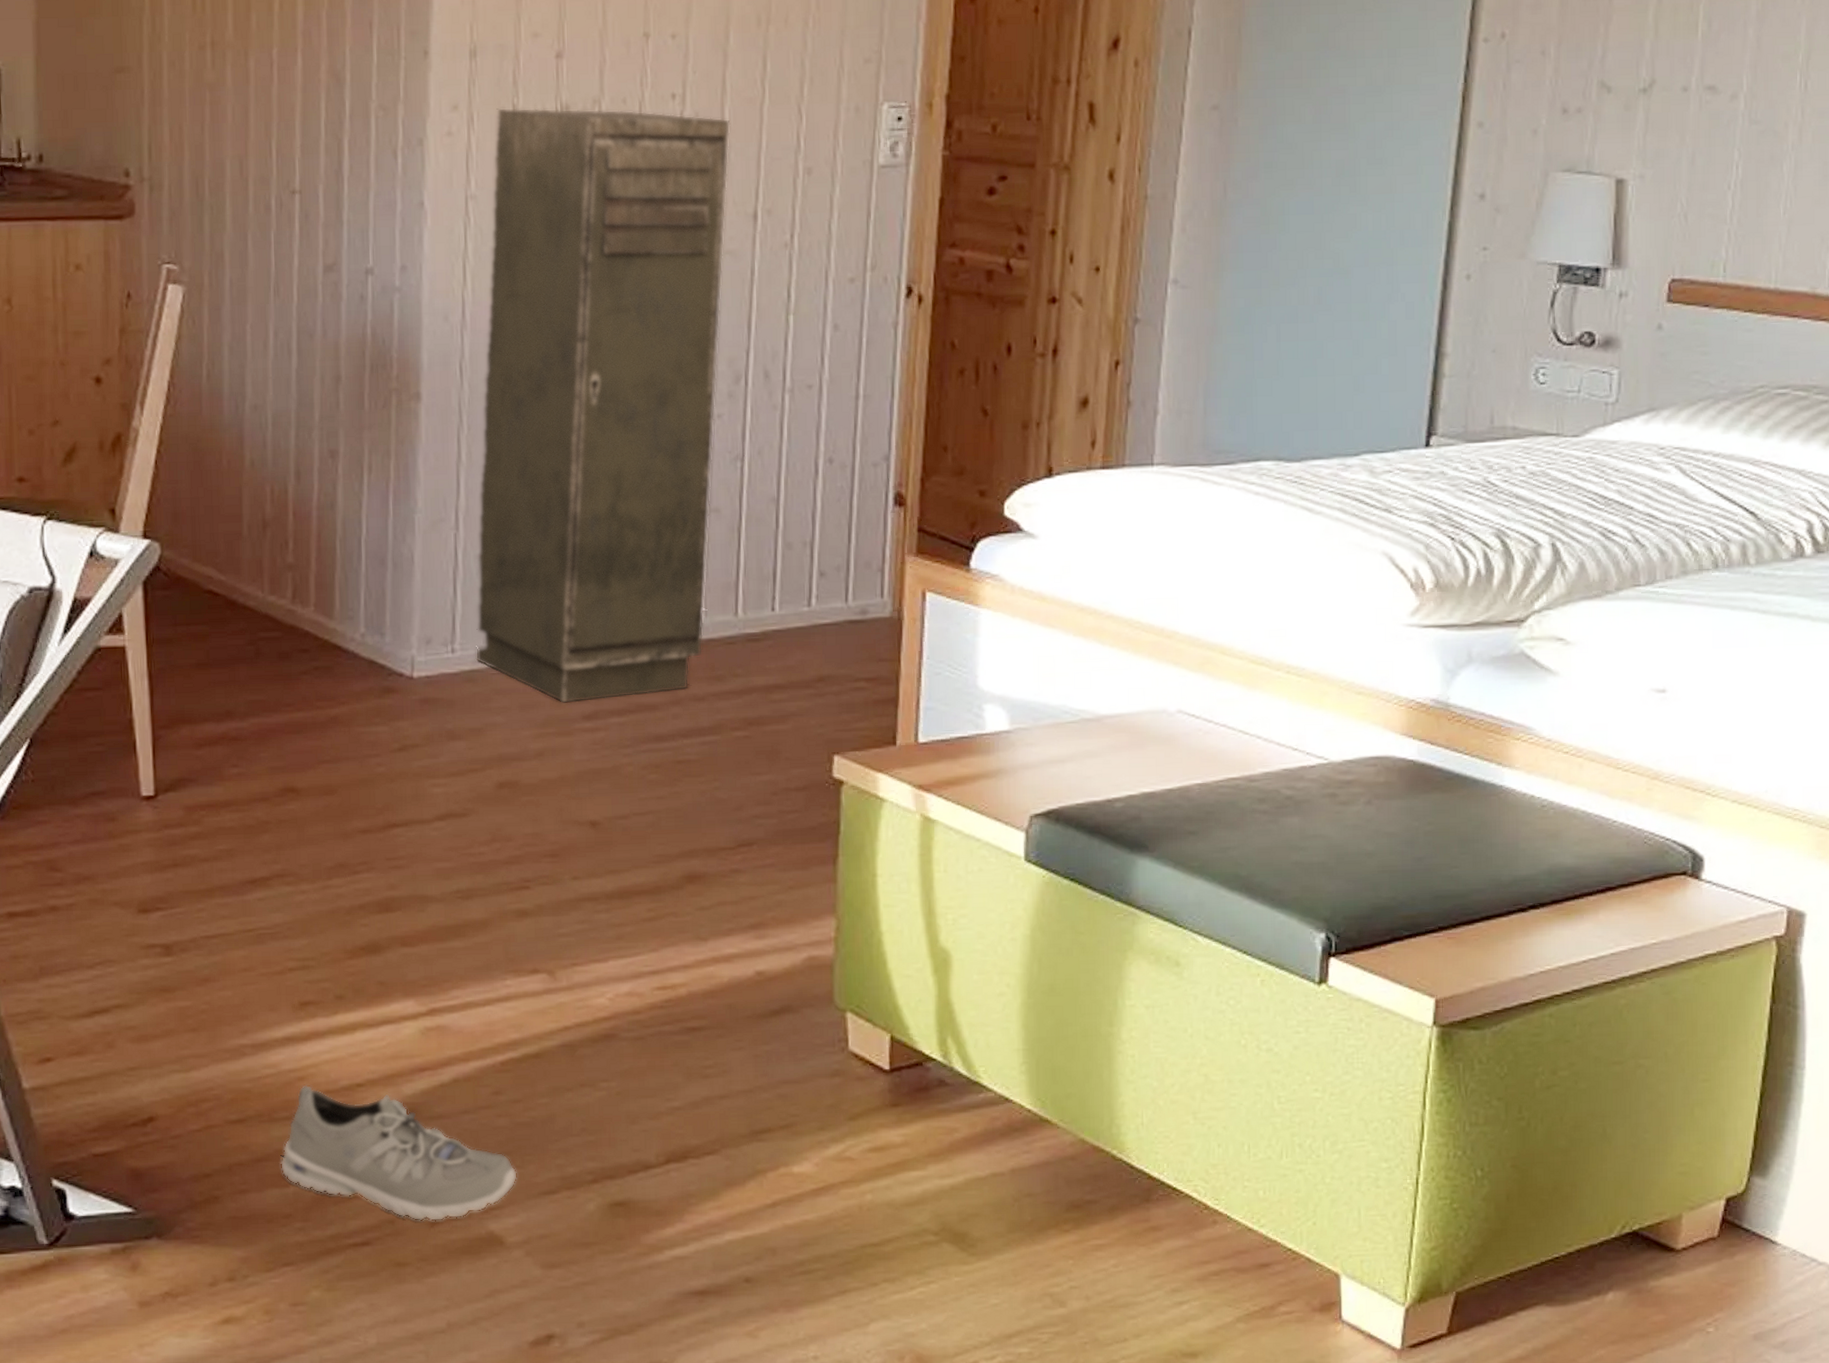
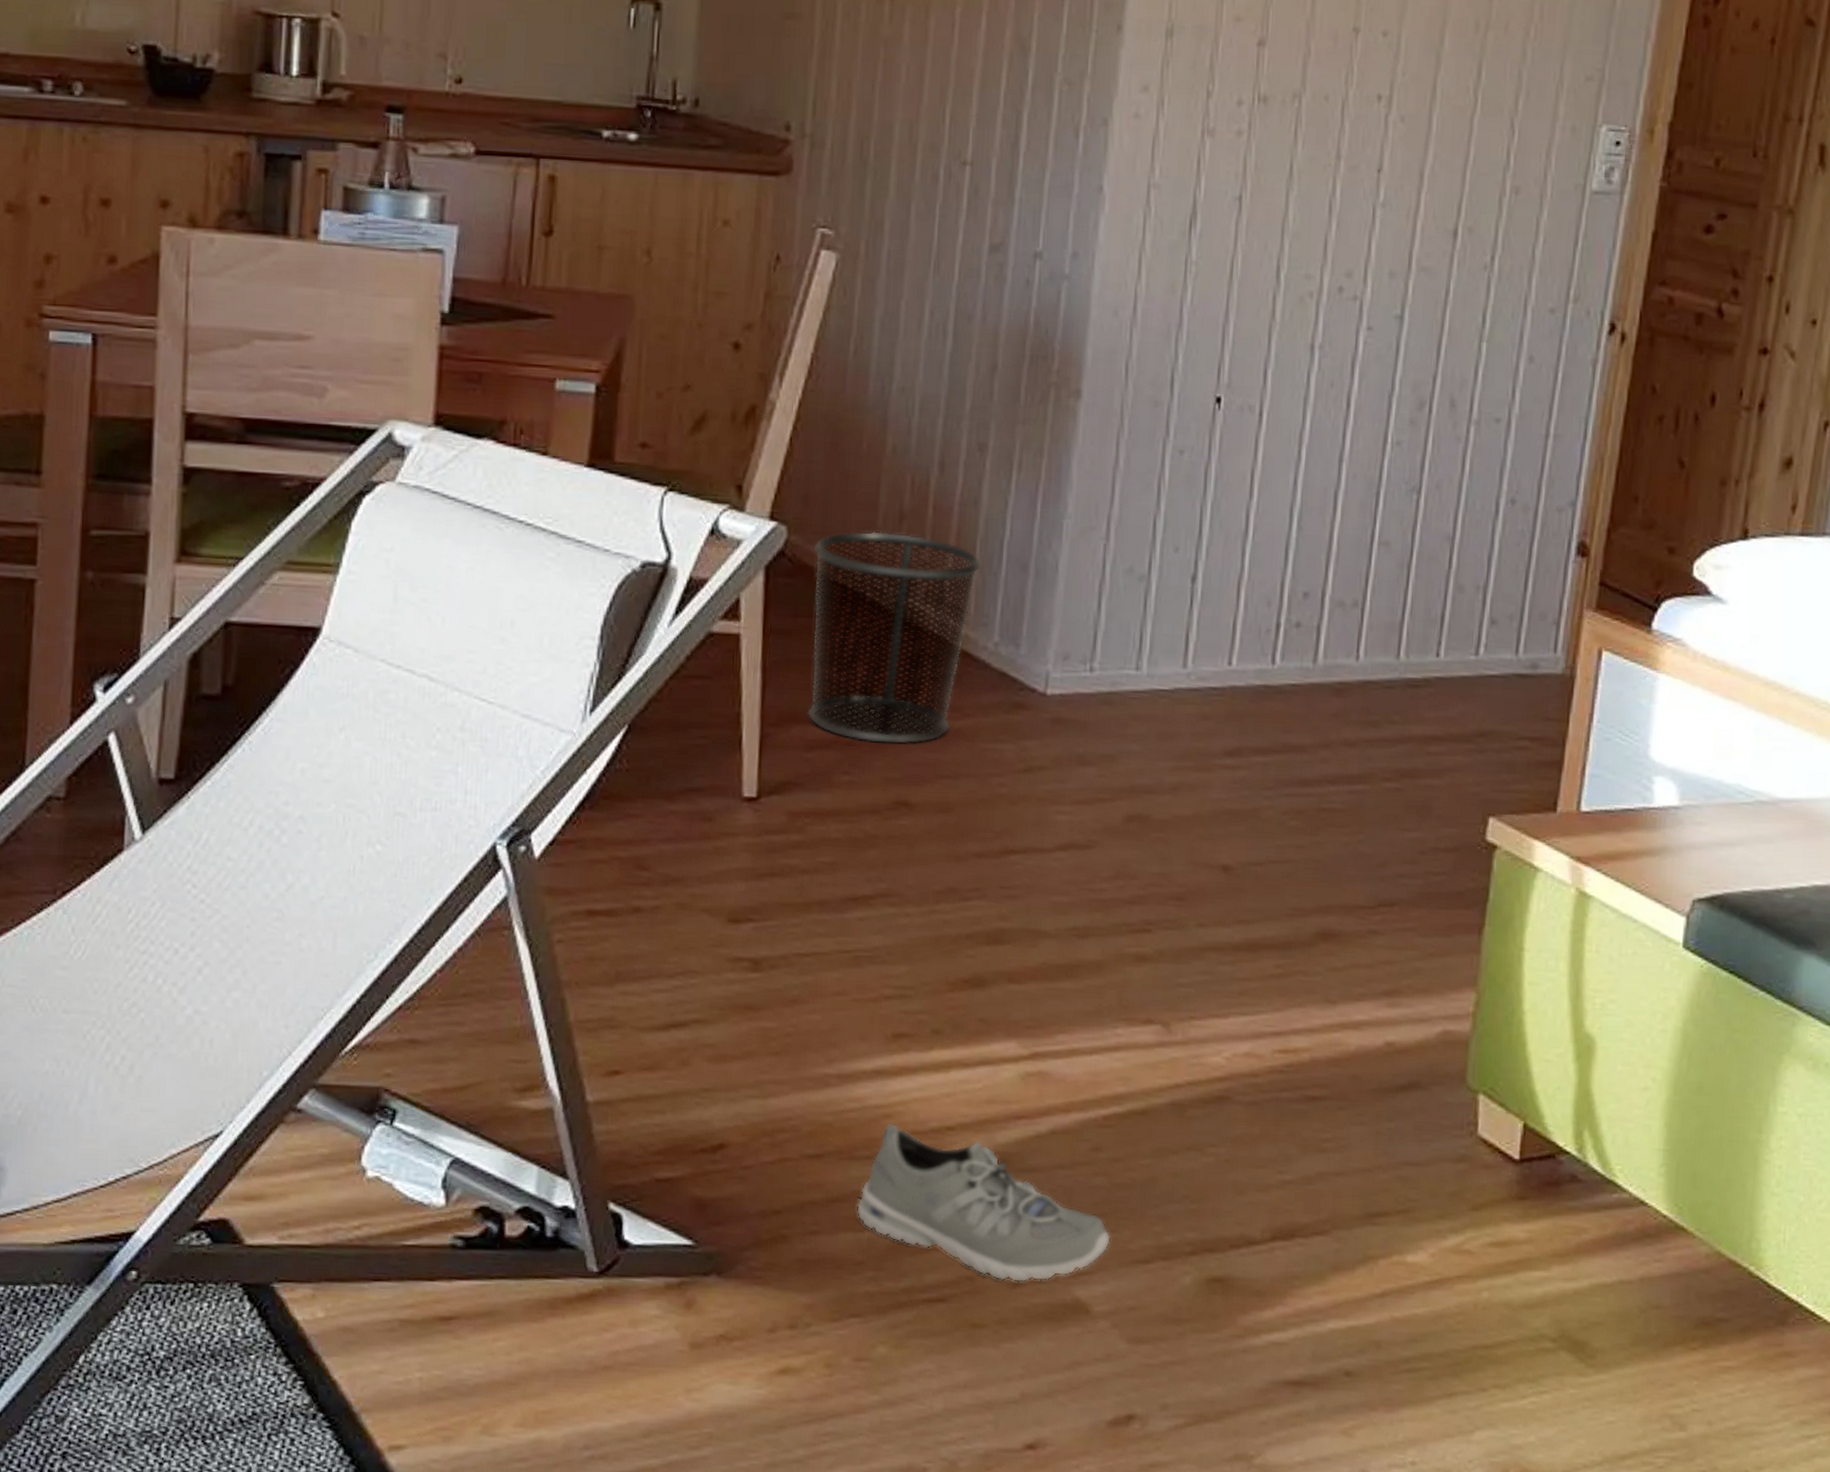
waste bin: none [186,540,343,737] -> present [807,530,982,745]
storage cabinet: present [475,107,731,704] -> none [1114,93,1438,737]

